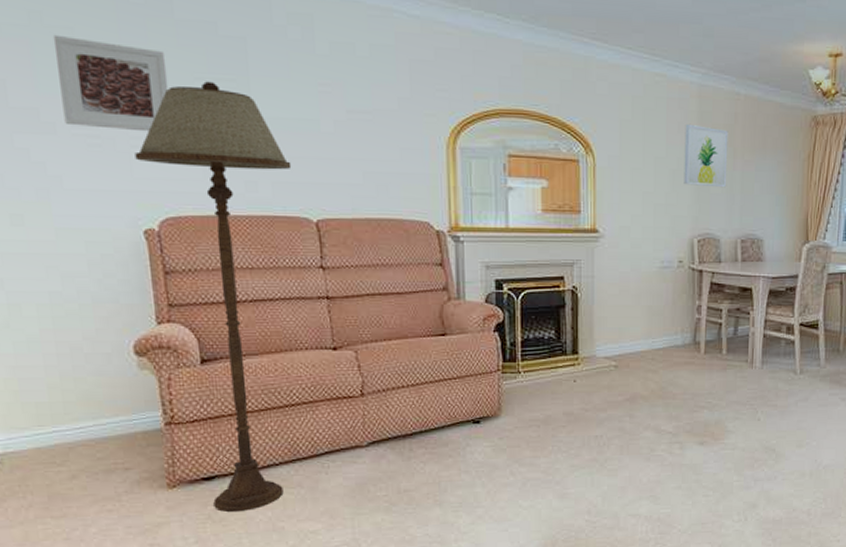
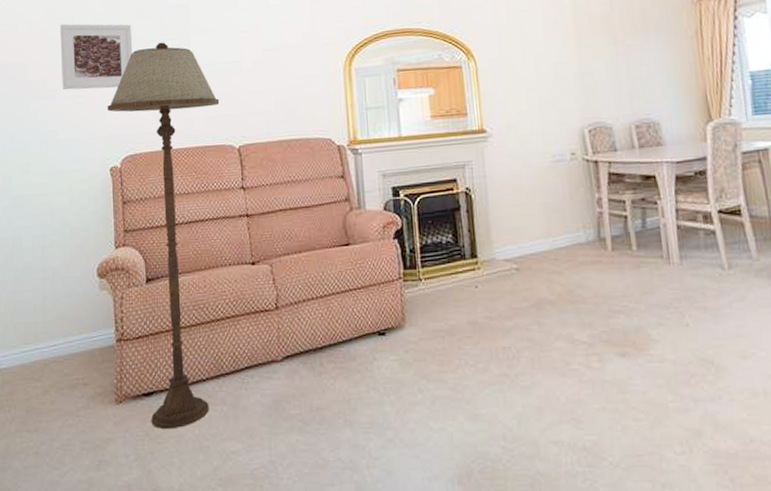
wall art: present [684,123,728,188] -> none [560,18,612,77]

